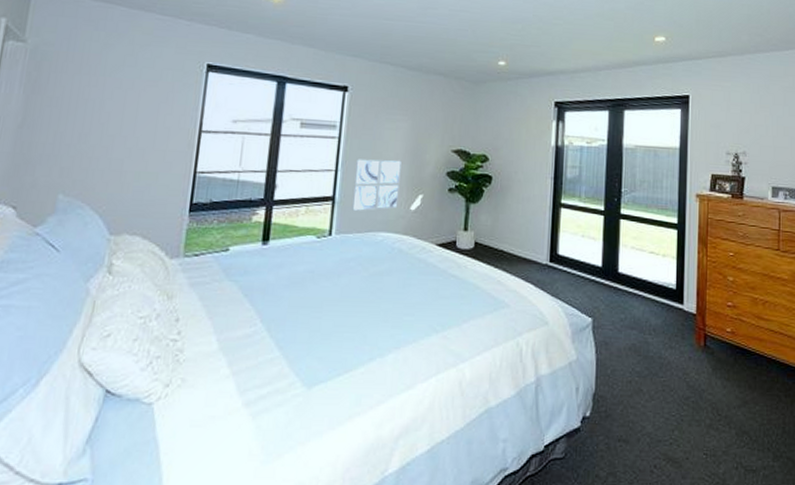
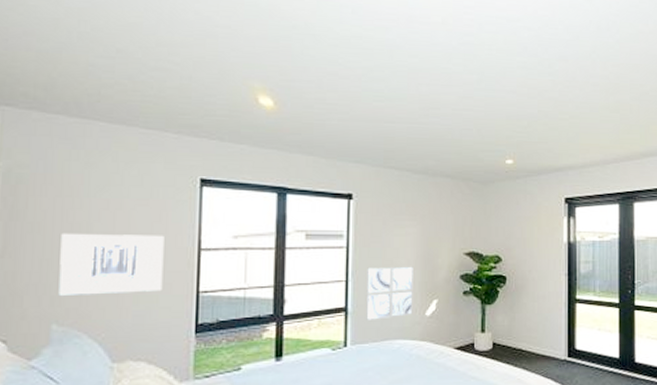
wall art: none [67,108,169,169] -> present [58,233,164,297]

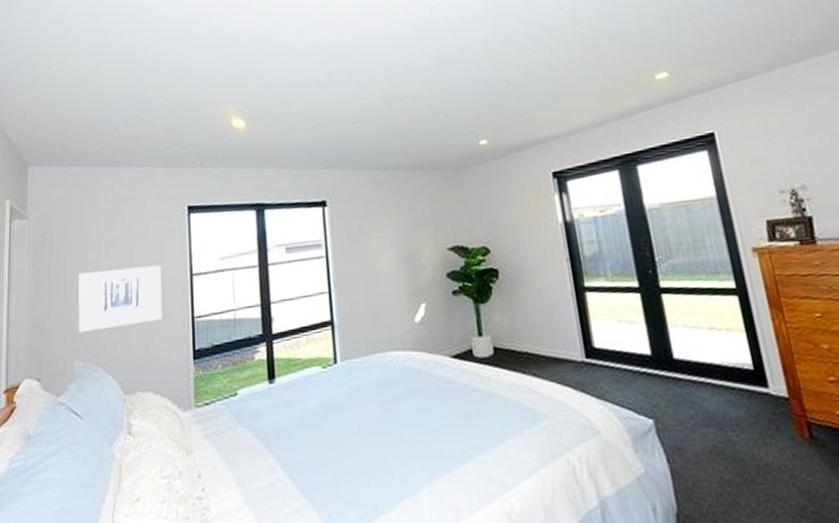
wall art: present [365,266,413,321] -> none [348,269,401,334]

